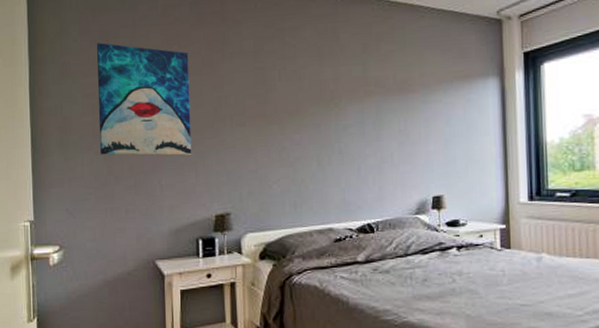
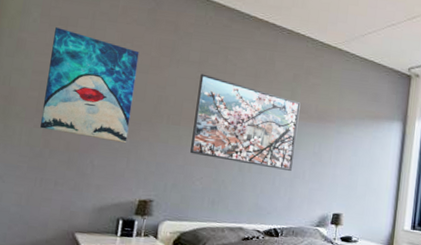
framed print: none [258,63,378,157] -> present [190,74,301,171]

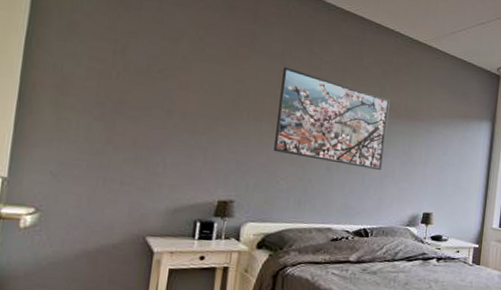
wall art: present [40,27,140,144] -> none [101,9,215,140]

